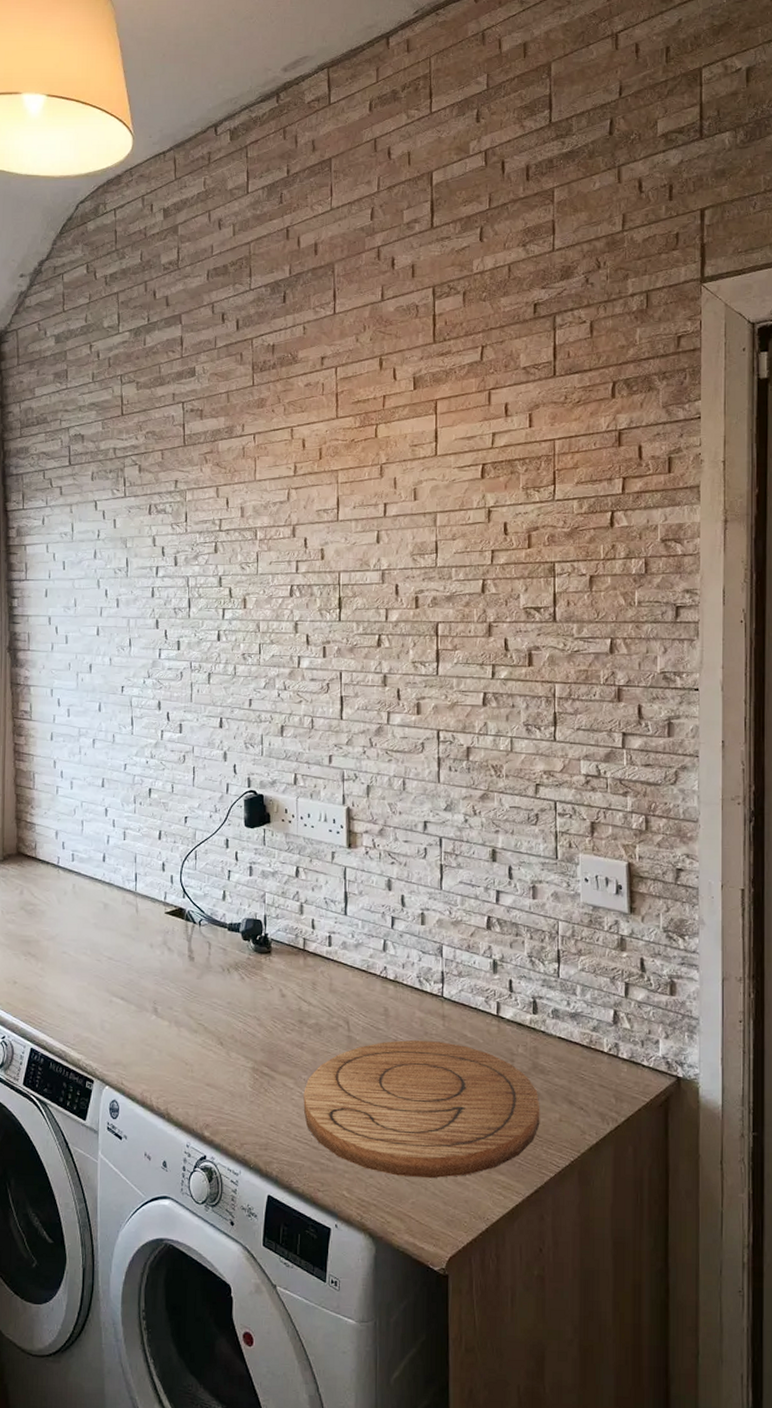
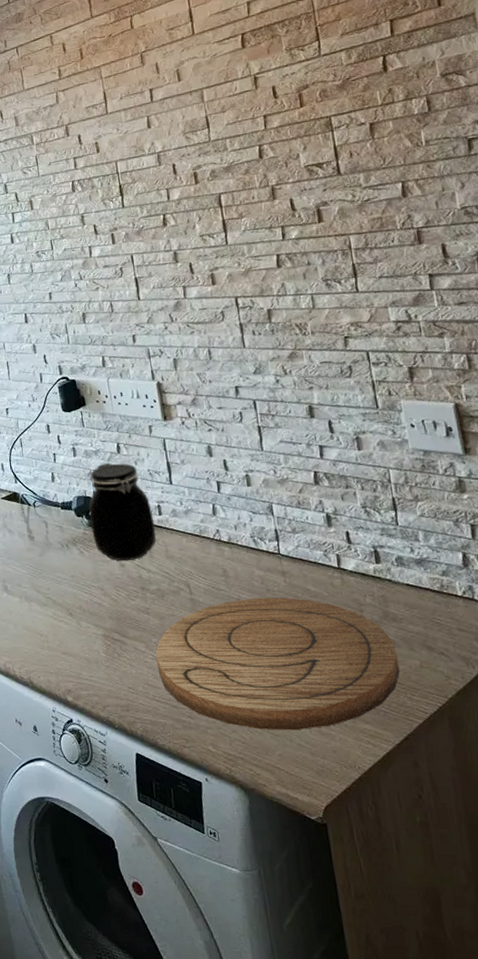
jar: none [257,886,323,992] -> present [89,462,156,561]

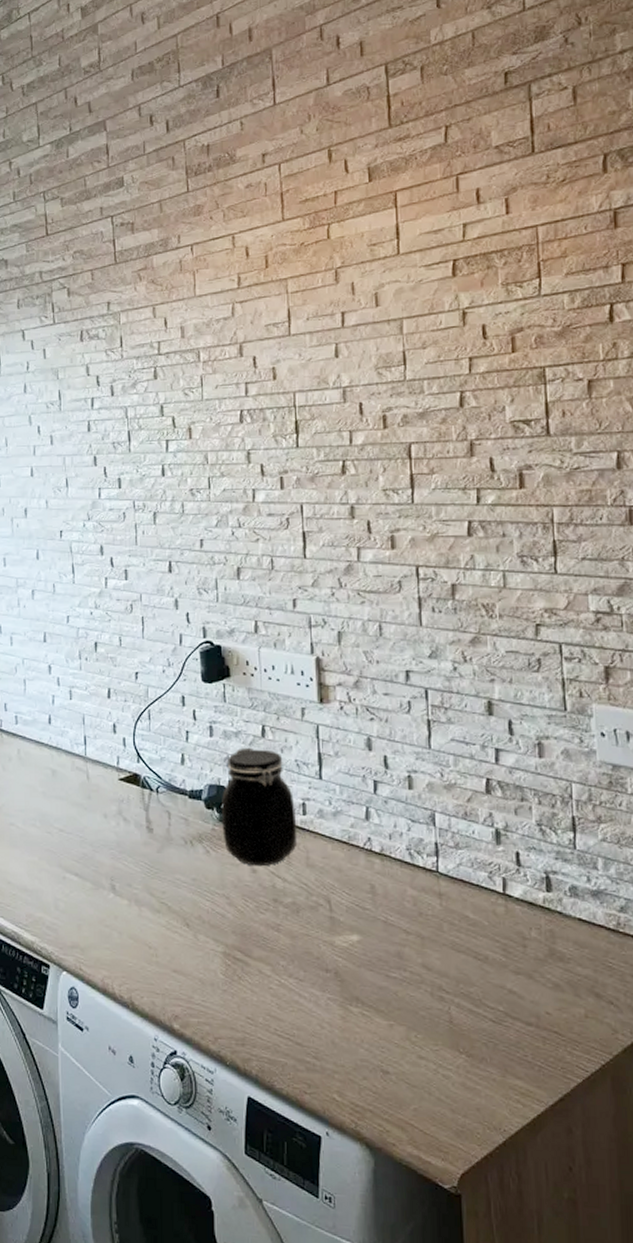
cutting board: present [155,597,400,731] -> none [283,922,562,1082]

